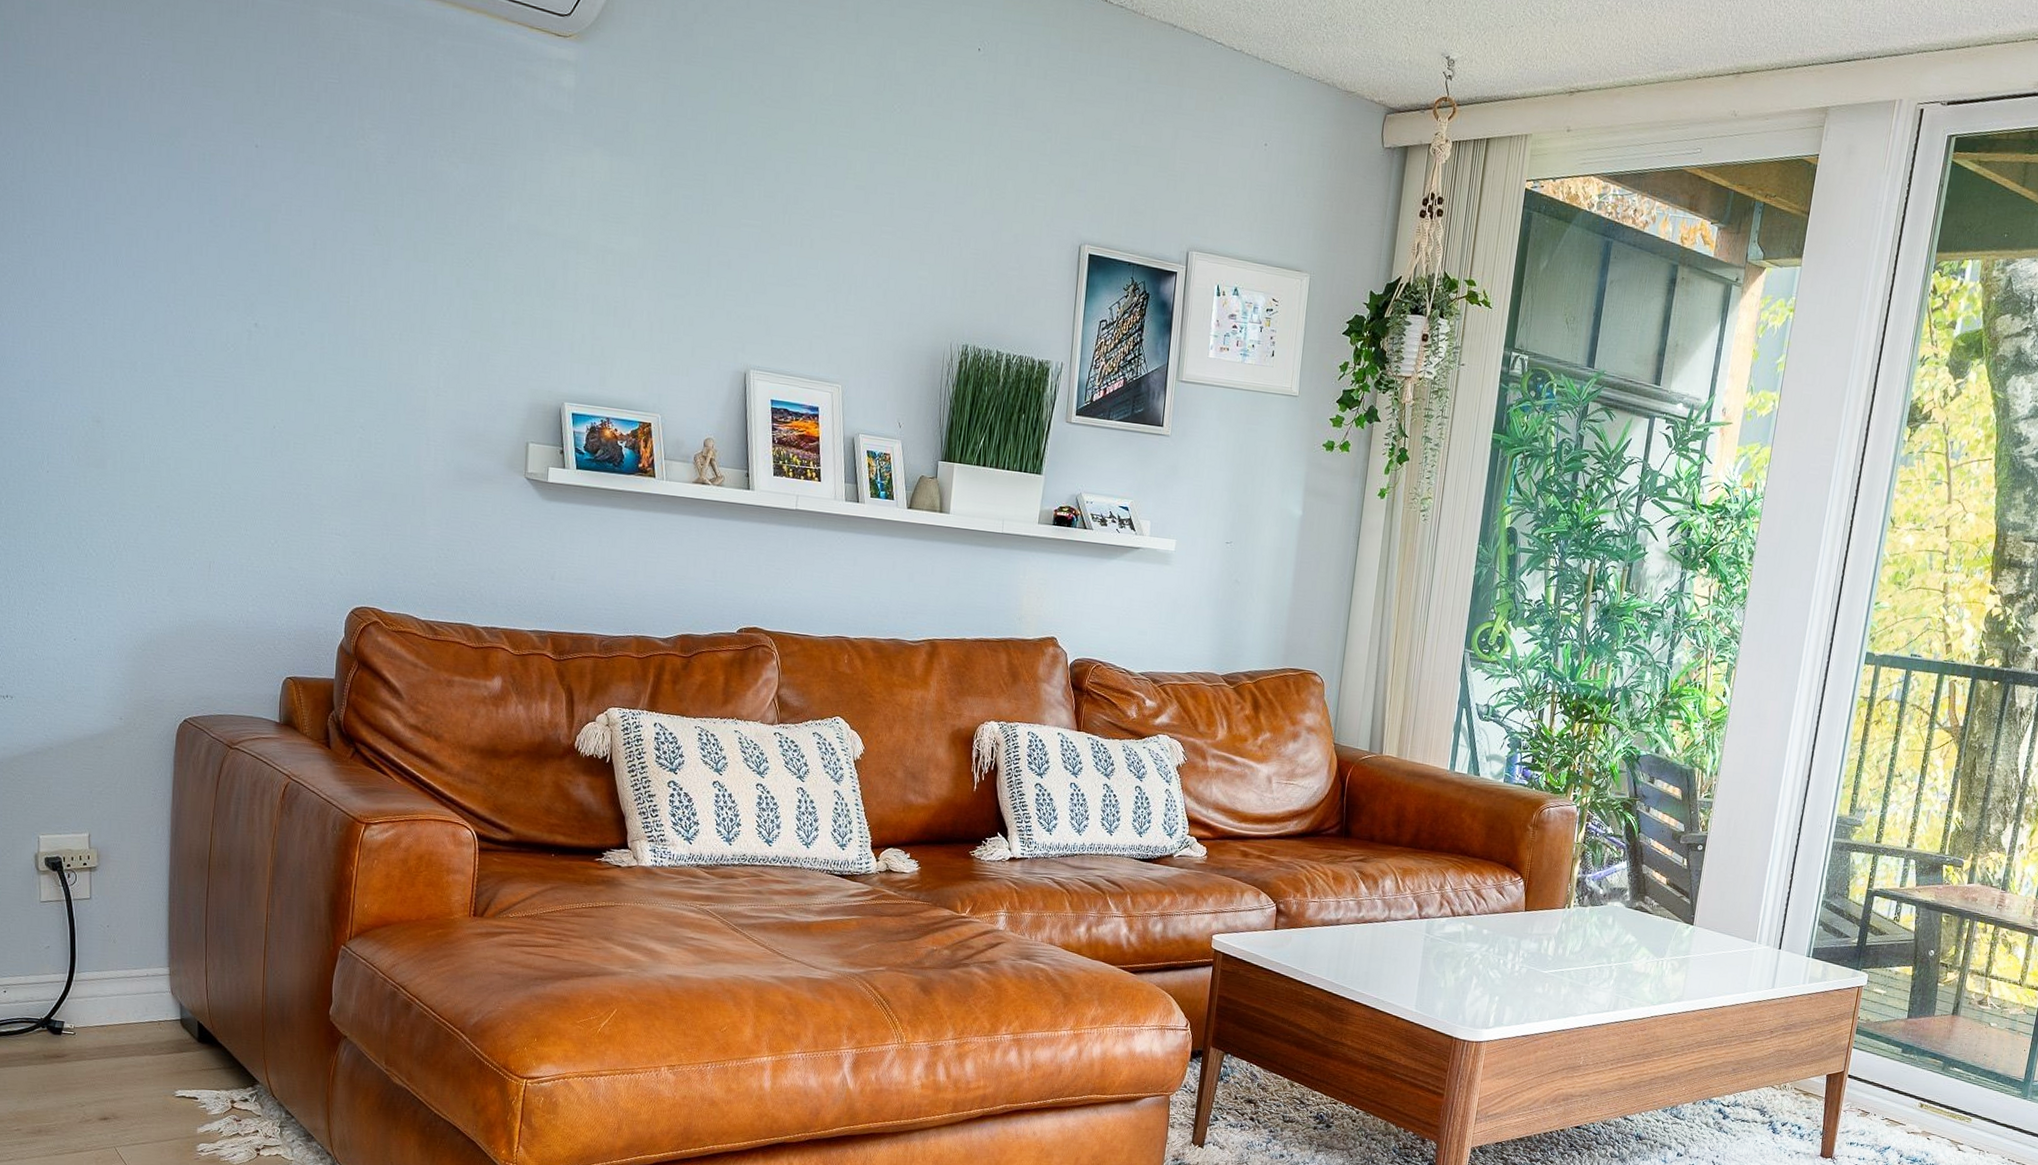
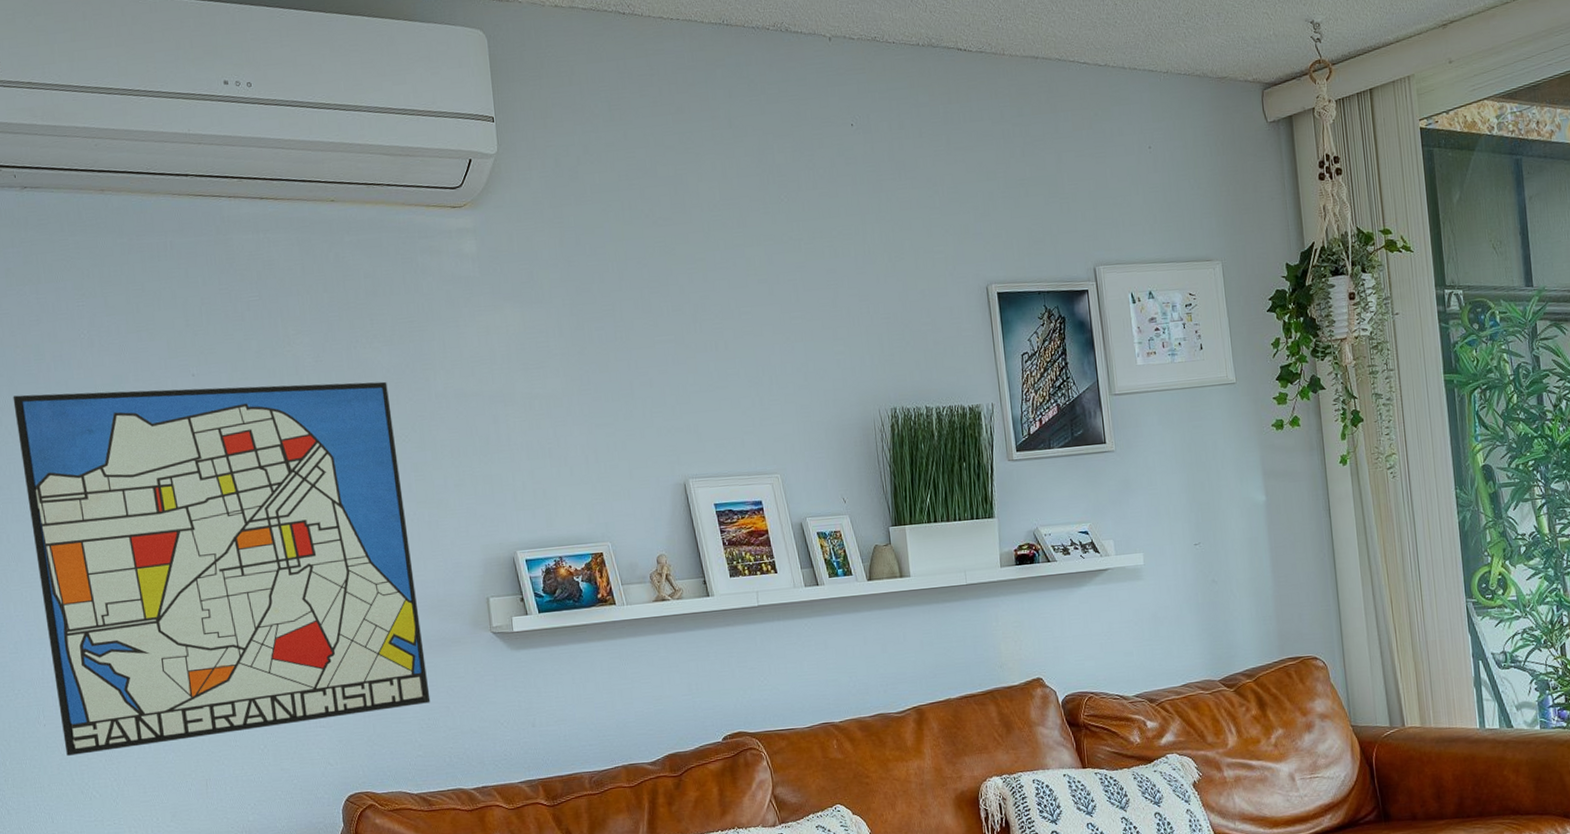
wall art: none [59,123,460,534] -> present [13,381,431,756]

